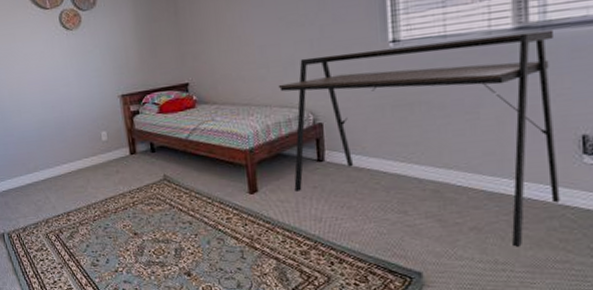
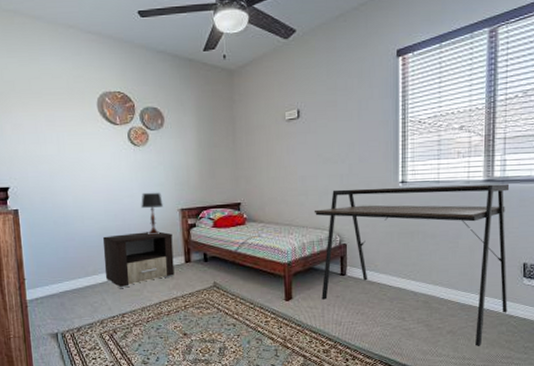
nightstand: none [41,121,119,185] -> present [102,231,174,288]
table lamp: none [78,78,102,127] -> present [141,192,163,236]

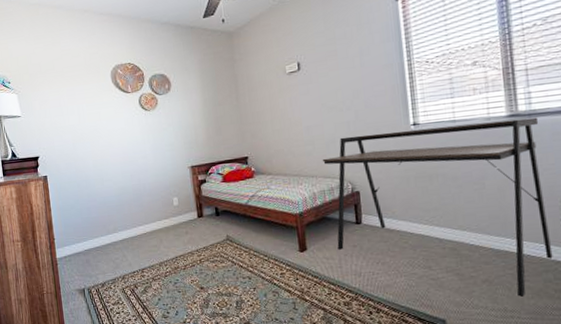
nightstand: present [102,231,174,288] -> none [120,188,188,244]
table lamp: present [141,192,163,236] -> none [154,151,174,193]

